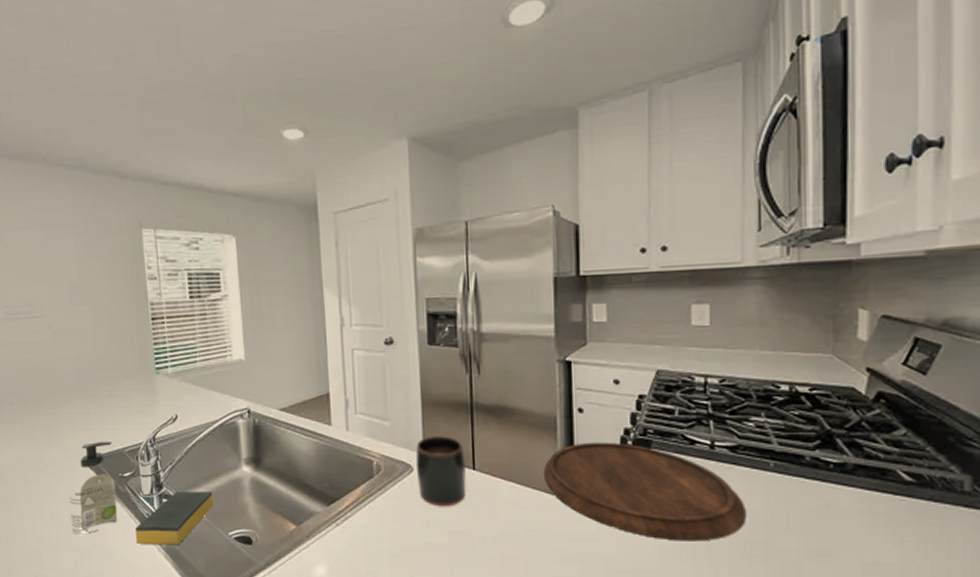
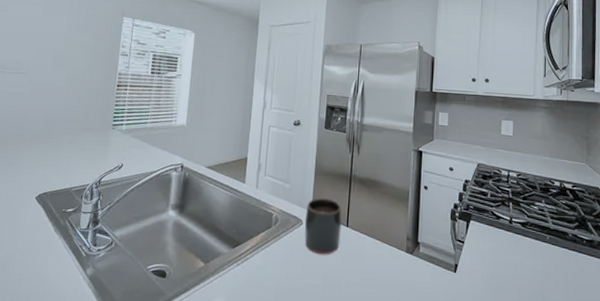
soap dispenser: present [69,441,118,535] -> none [9,180,62,261]
sponge: present [135,492,214,546] -> none [64,228,141,275]
cutting board: present [543,442,746,542] -> none [396,211,530,293]

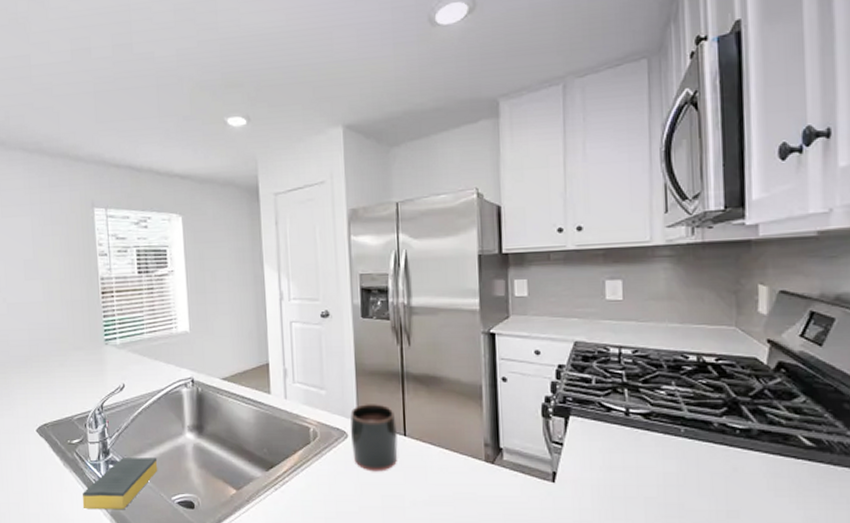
sponge: none [64,228,141,275] -> present [82,458,158,510]

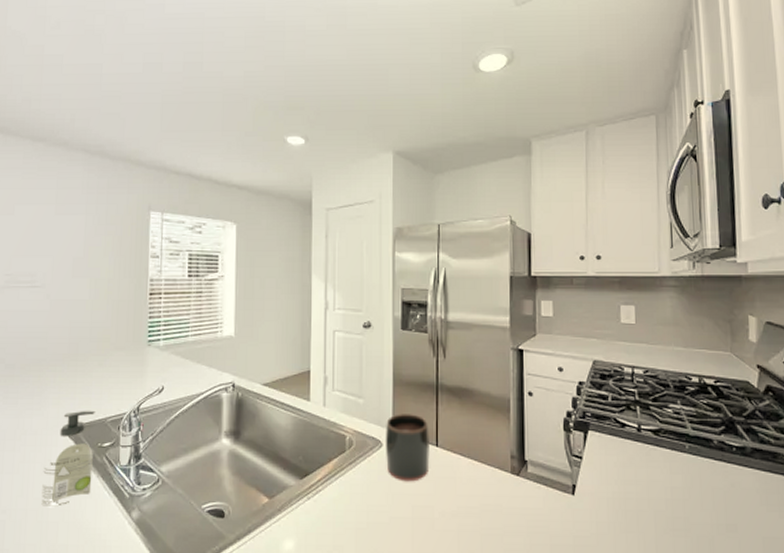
soap dispenser: none [19,409,66,500] -> present [41,410,95,507]
sponge: present [82,458,158,510] -> none [106,463,191,519]

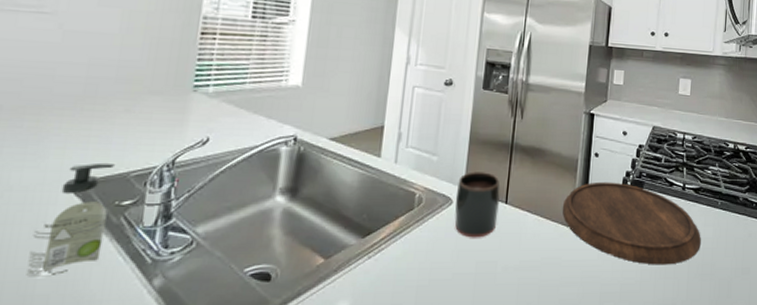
cutting board: none [497,423,668,517] -> present [562,181,701,265]

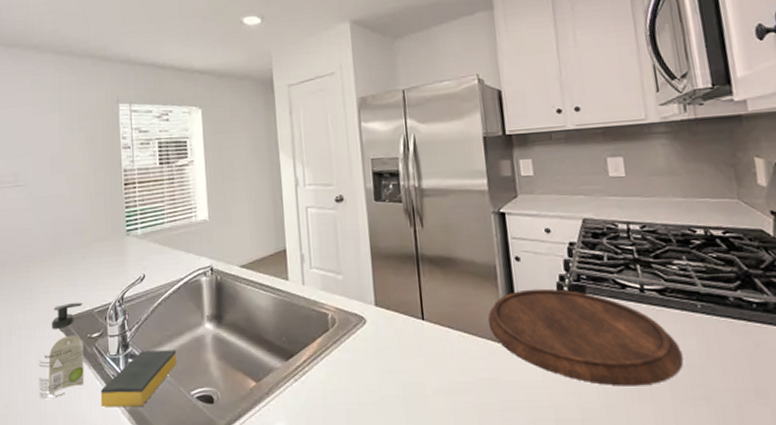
sponge: none [118,223,235,287] -> present [100,350,177,408]
mug: present [454,172,501,237] -> none [368,287,417,357]

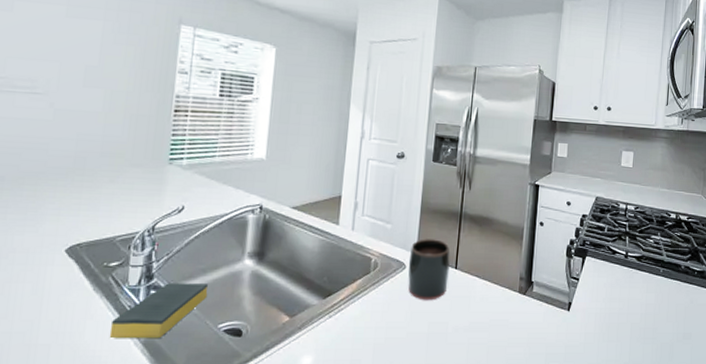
soap dispenser: present [38,302,85,399] -> none [30,228,102,329]
mug: none [368,287,417,357] -> present [408,239,450,299]
cutting board: present [487,288,683,386] -> none [508,249,643,329]

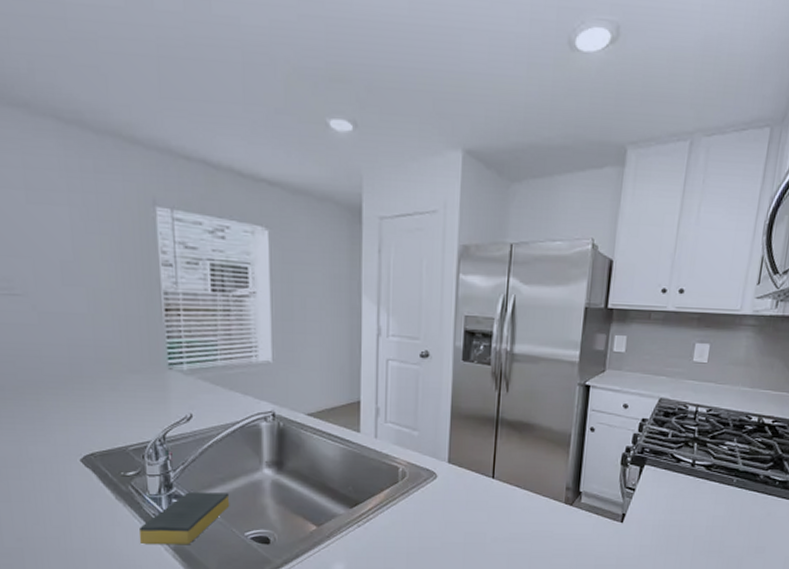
mug: present [408,239,450,299] -> none [439,447,486,510]

